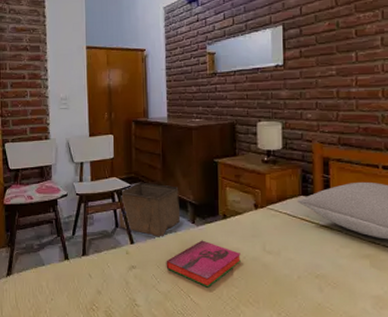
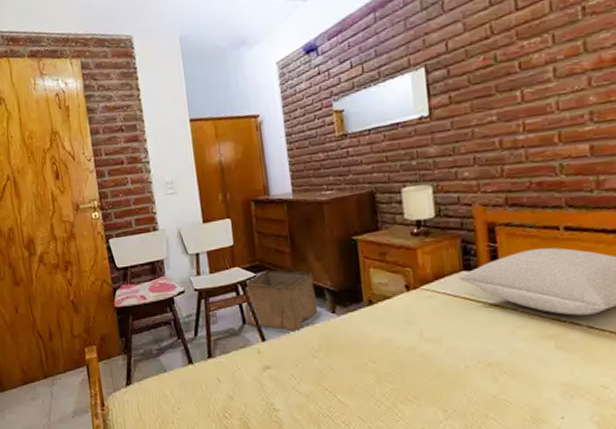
hardback book: present [166,240,242,288] -> none [305,331,395,385]

